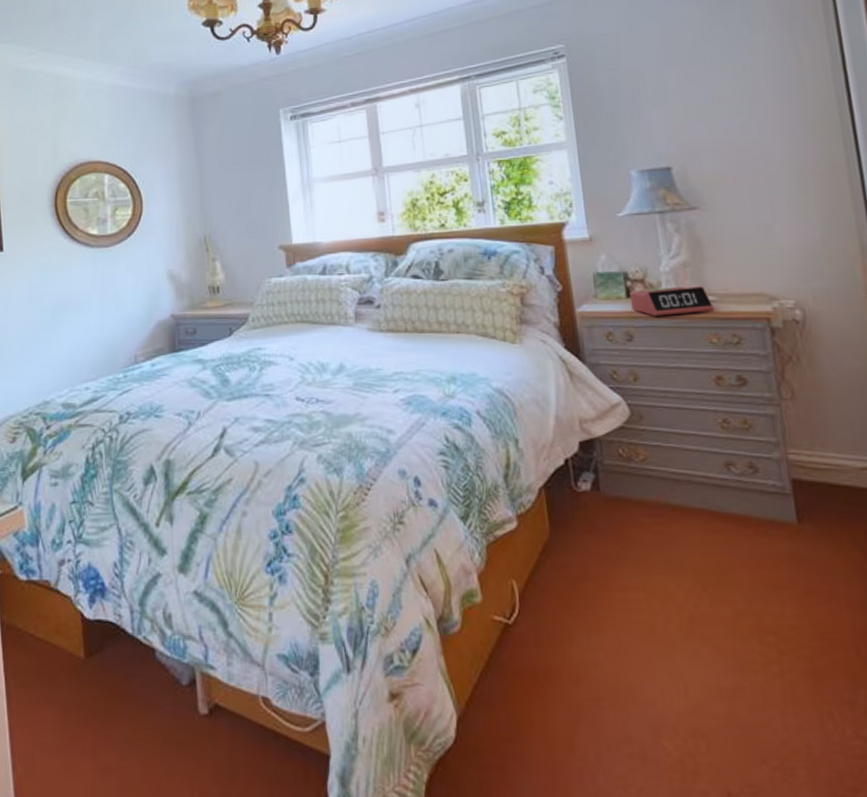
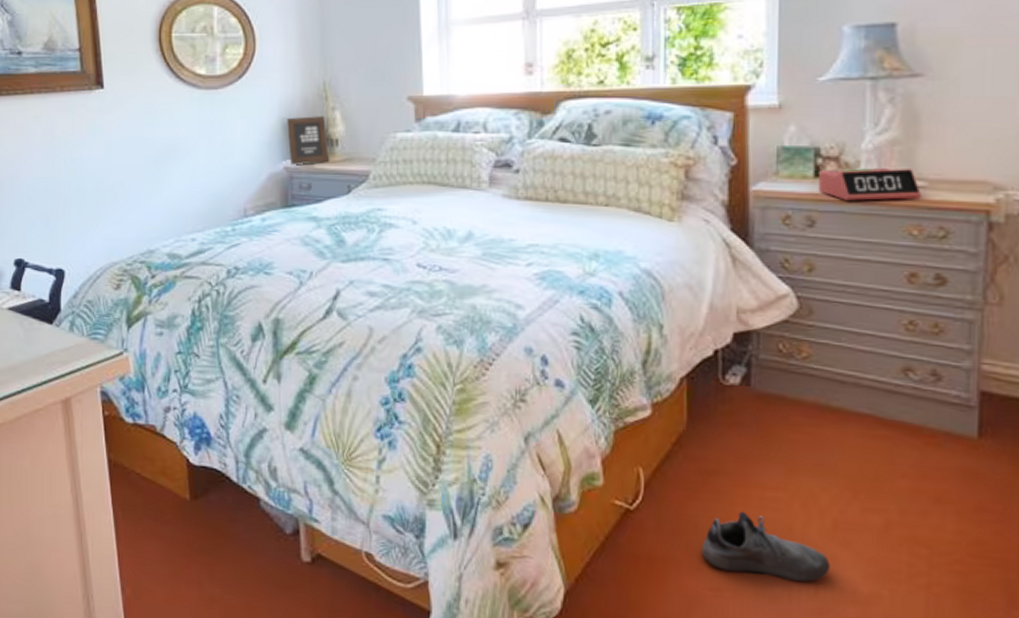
picture frame: none [172,266,211,313] -> present [287,116,329,165]
athletic shoe: none [577,615,695,681] -> present [700,511,830,582]

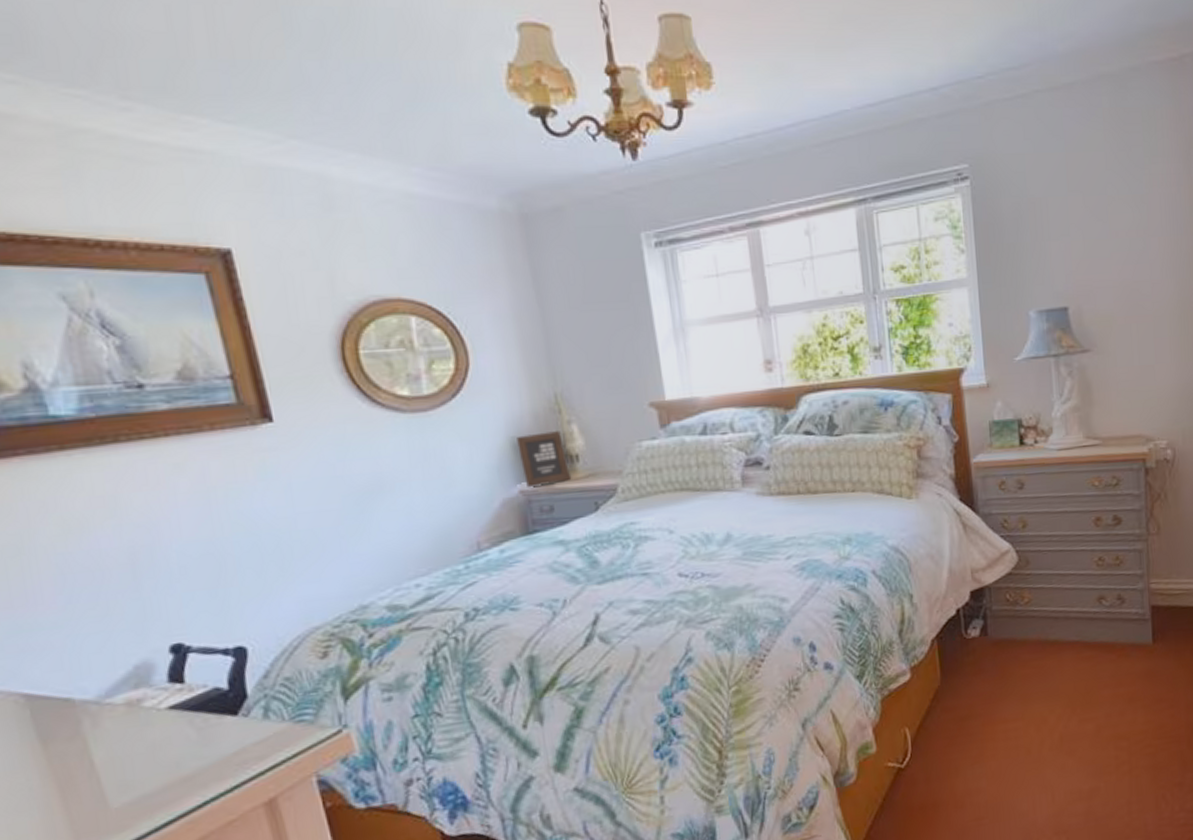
athletic shoe: present [700,511,830,582] -> none [962,746,1061,801]
alarm clock: present [819,167,921,201] -> none [1023,430,1098,463]

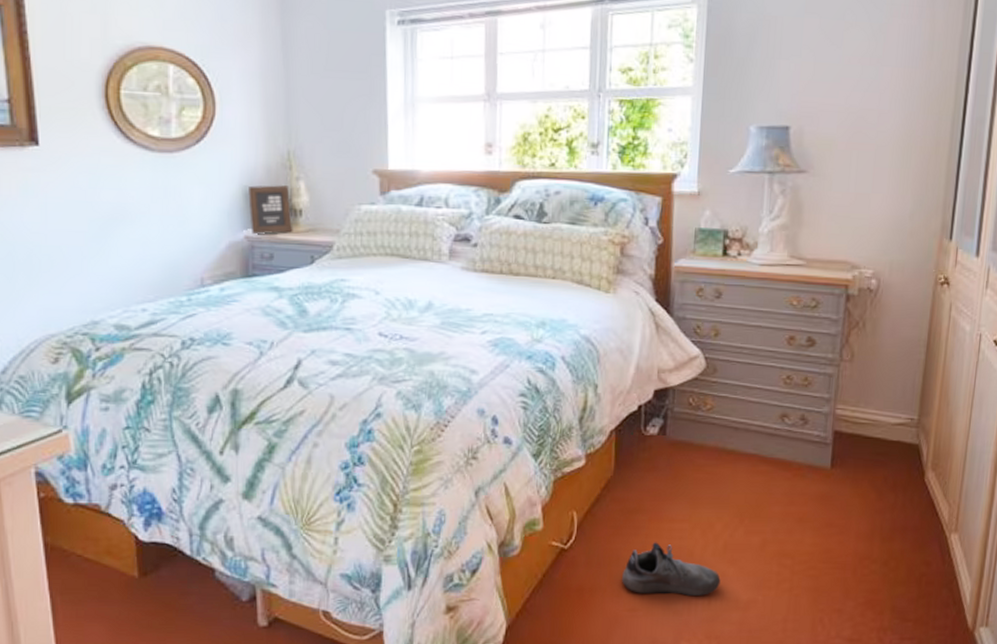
athletic shoe: none [962,746,1061,801] -> present [621,542,721,596]

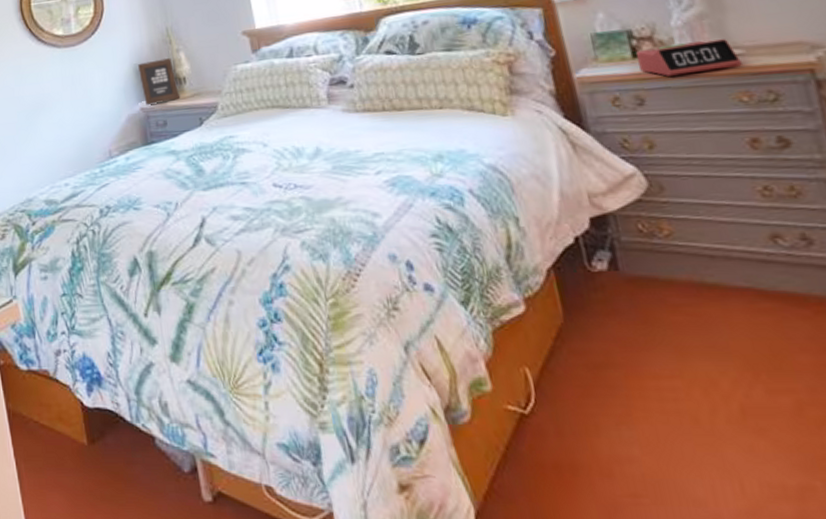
athletic shoe: present [621,542,721,596] -> none [607,405,751,478]
alarm clock: none [726,248,801,276] -> present [636,39,742,76]

